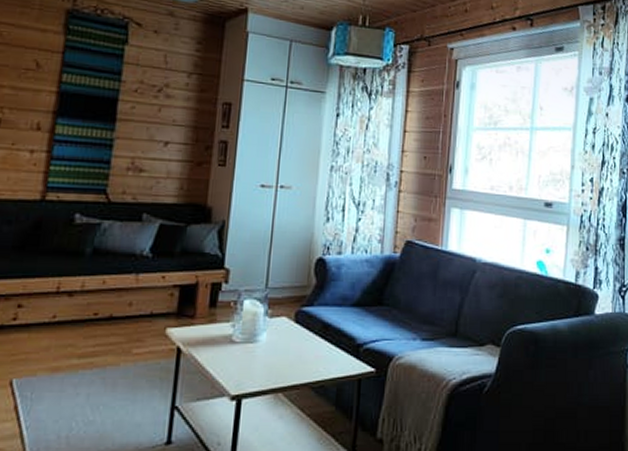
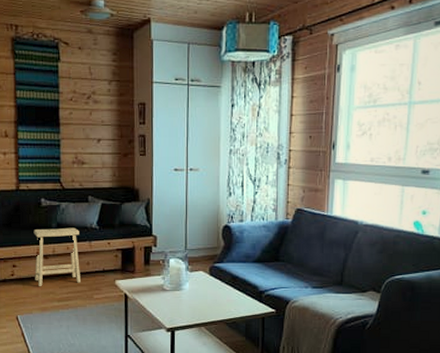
footstool: none [48,254,124,337] -> present [33,227,81,287]

